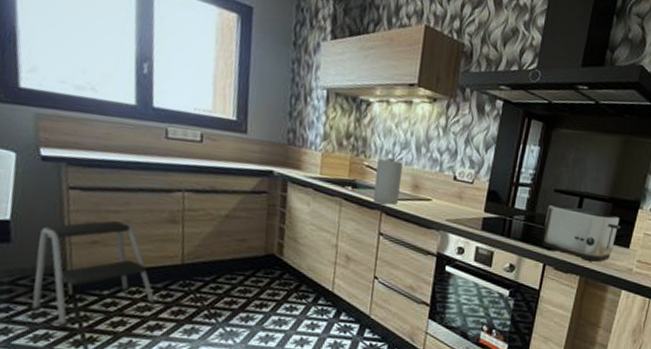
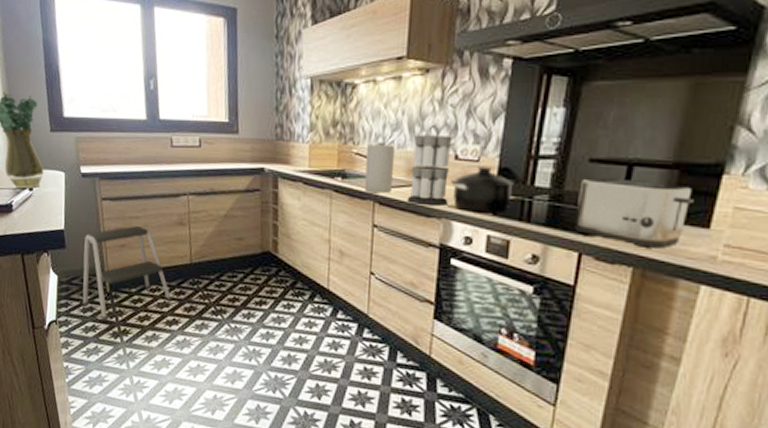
spice rack: none [411,147,453,219] -> present [407,124,453,206]
saucepan: none [448,188,500,229] -> present [449,166,516,214]

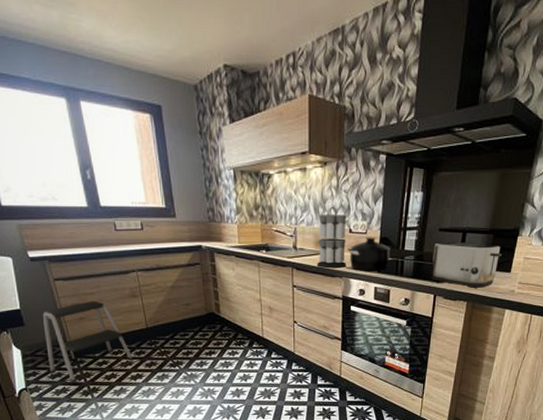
paper towel holder: present [364,141,395,194] -> none [284,221,305,261]

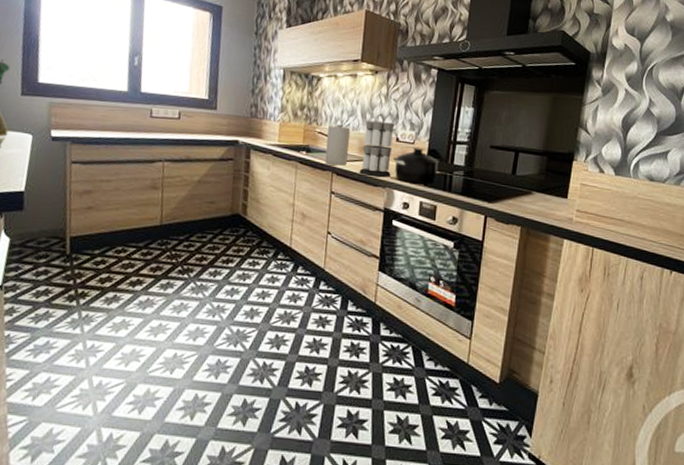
step stool: present [43,301,134,383] -> none [35,189,139,285]
paper towel holder: none [284,221,305,261] -> present [325,124,350,167]
toaster: present [431,241,502,288] -> none [481,159,557,213]

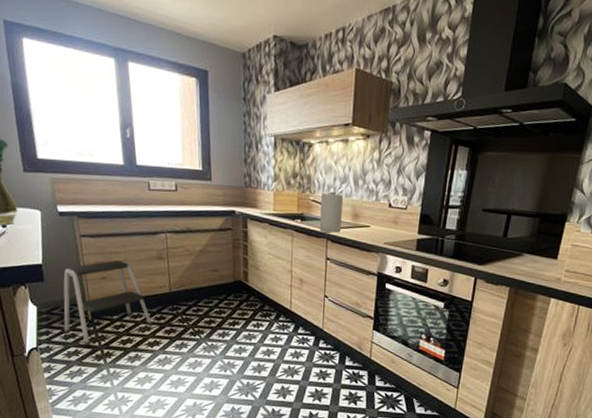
step stool: none [35,189,139,285] -> present [63,260,153,346]
spice rack: present [359,113,395,178] -> none [353,179,387,243]
saucepan: present [392,148,440,185] -> none [385,213,432,249]

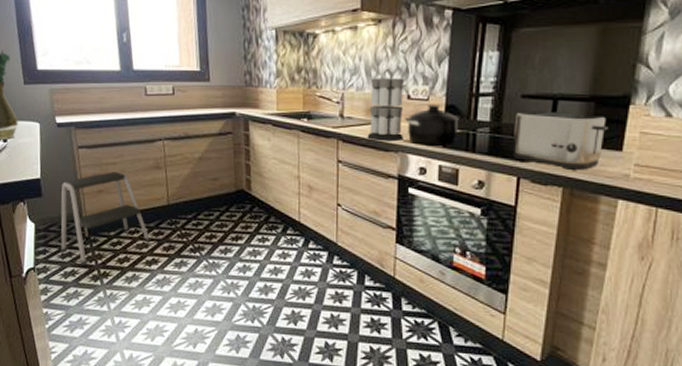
paper towel holder: present [319,191,343,234] -> none [328,85,354,132]
spice rack: none [353,179,387,243] -> present [367,68,405,142]
saucepan: none [385,213,432,249] -> present [404,105,461,146]
toaster: none [472,222,548,274] -> present [512,110,608,170]

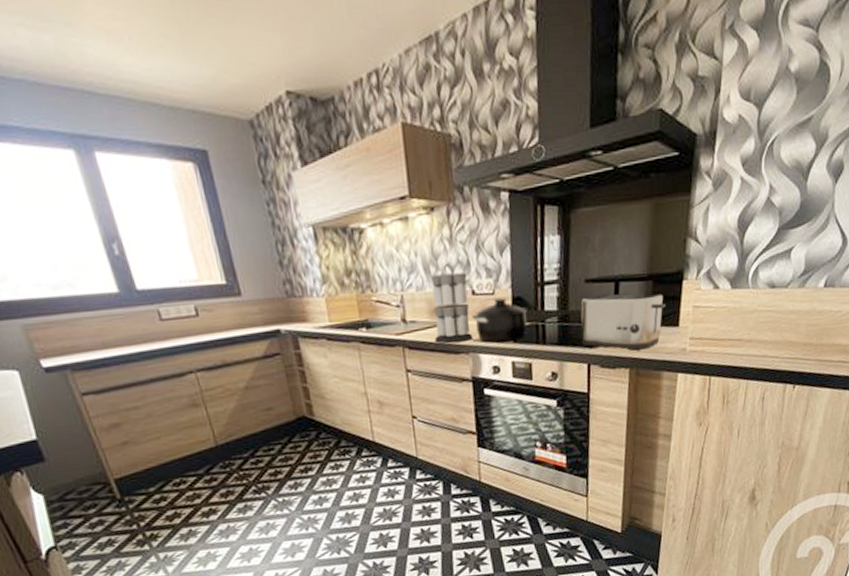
step stool: present [60,172,151,265] -> none [70,417,204,532]

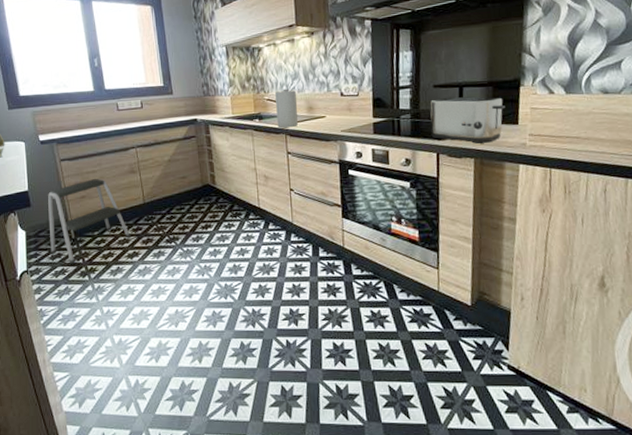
step stool: none [70,417,204,532] -> present [48,179,131,264]
paper towel holder: none [386,286,418,339] -> present [275,88,298,128]
spice rack: present [431,262,473,343] -> none [309,72,341,133]
saucepan: present [471,298,528,343] -> none [339,99,386,134]

